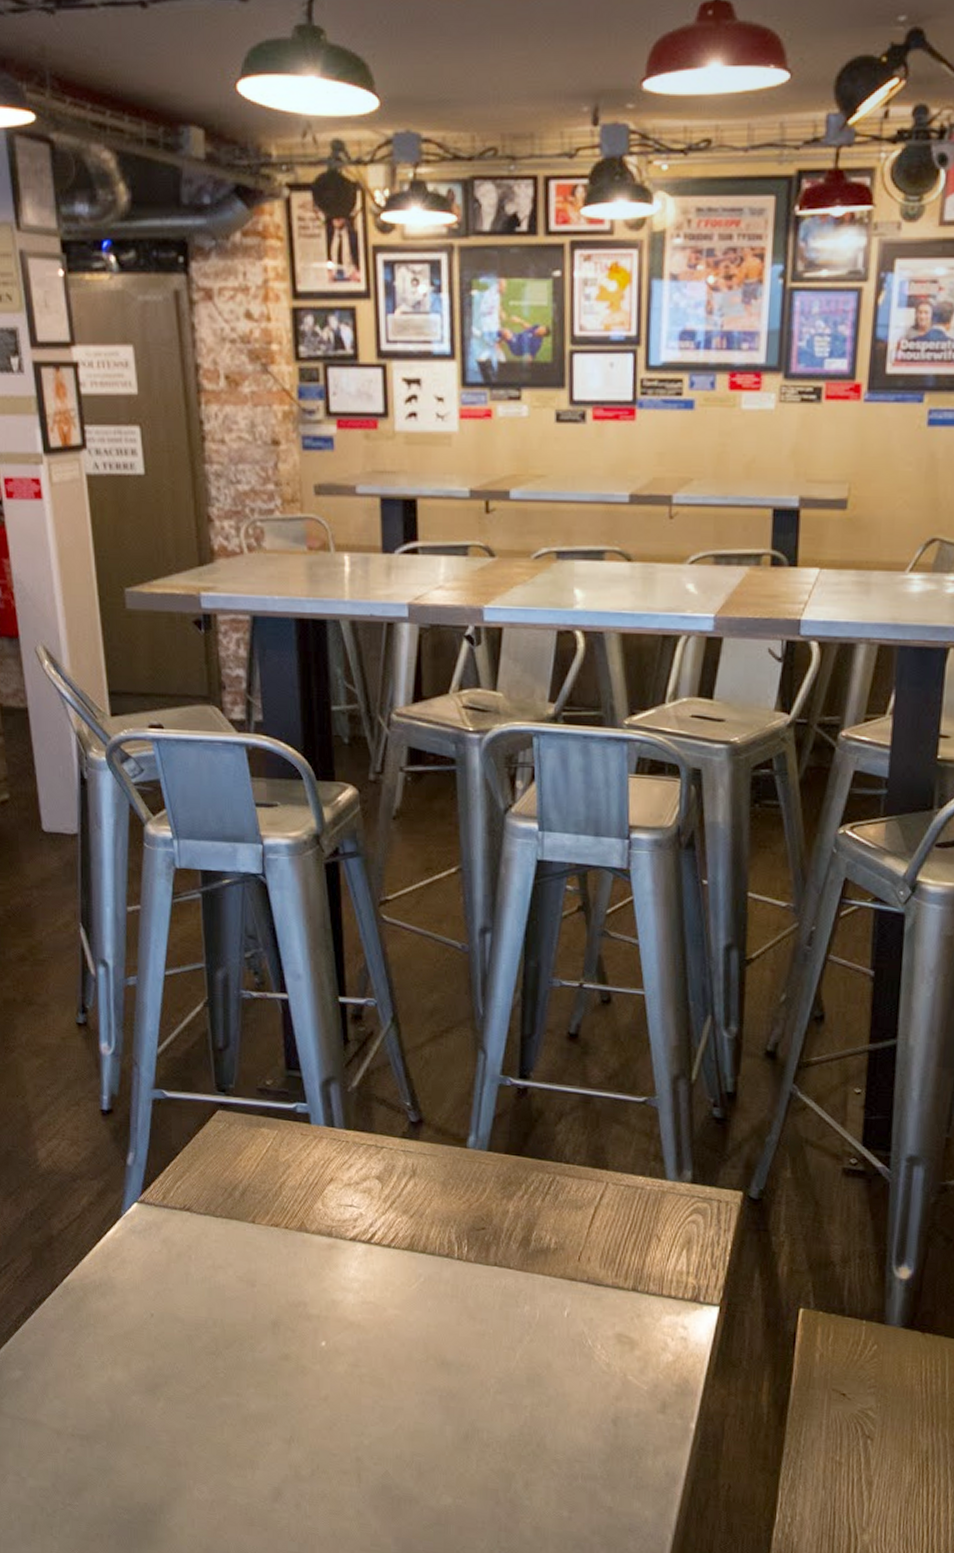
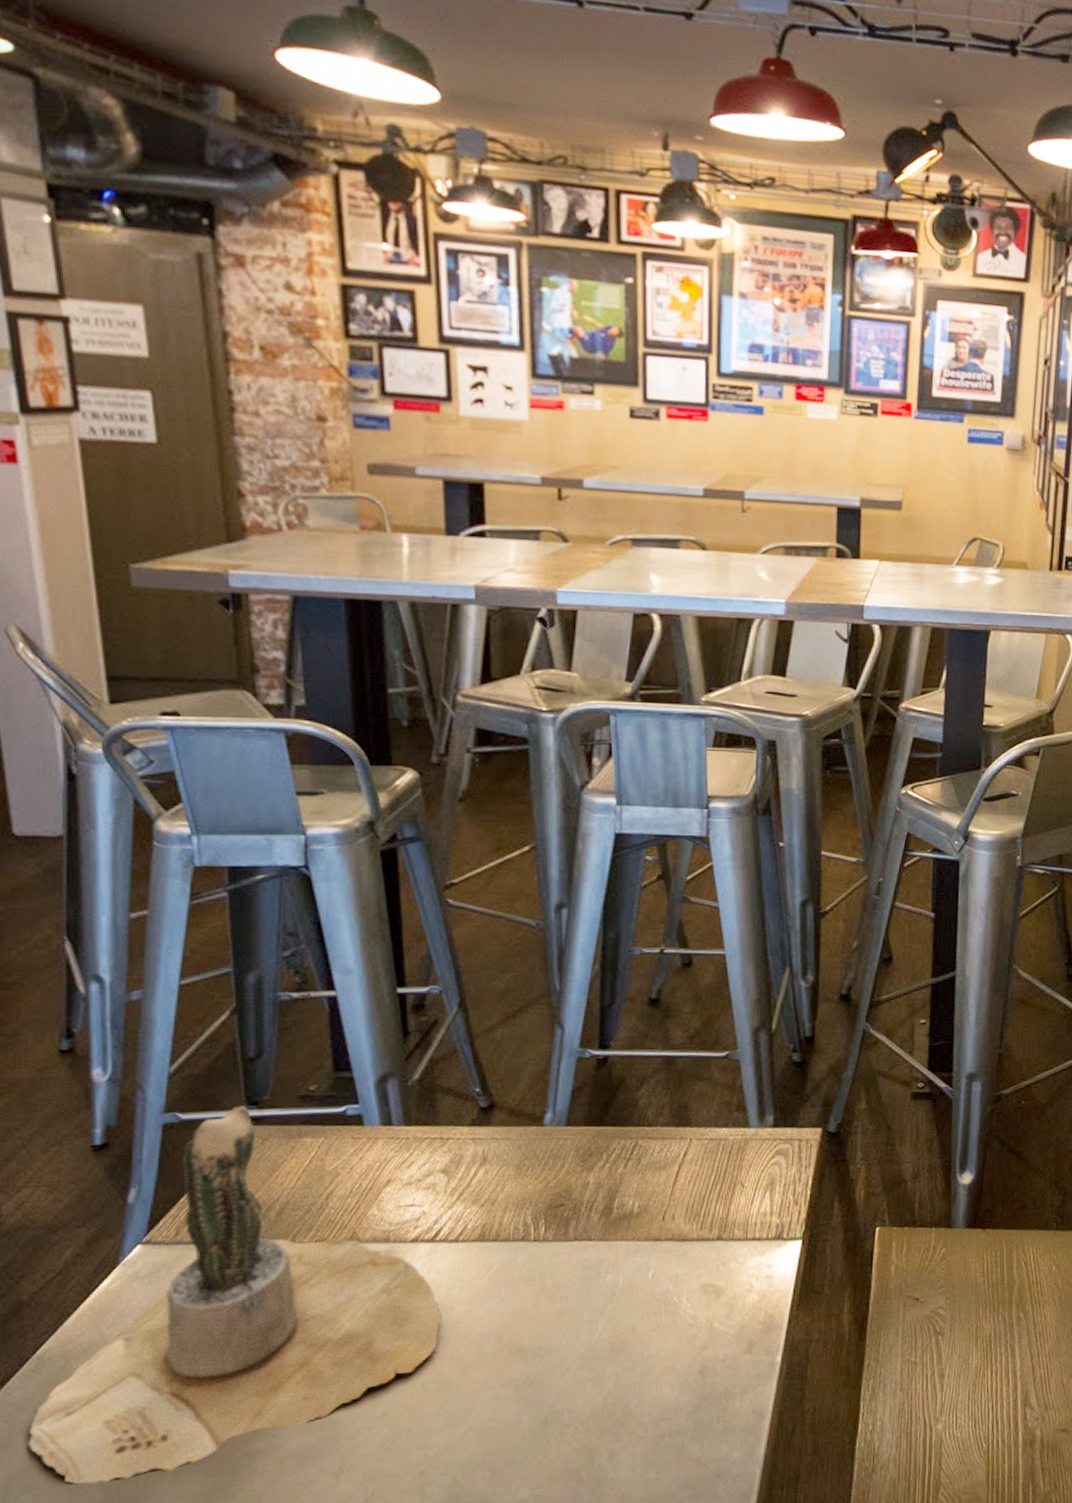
potted cactus: none [58,1091,376,1406] -> present [28,1106,442,1485]

